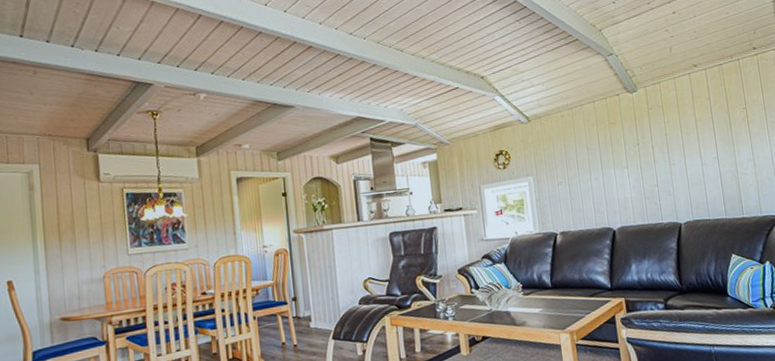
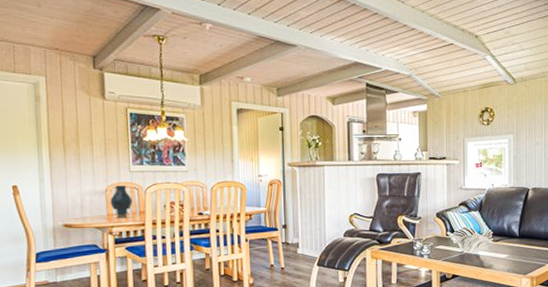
vase: none [108,269,132,306] -> present [110,185,133,218]

